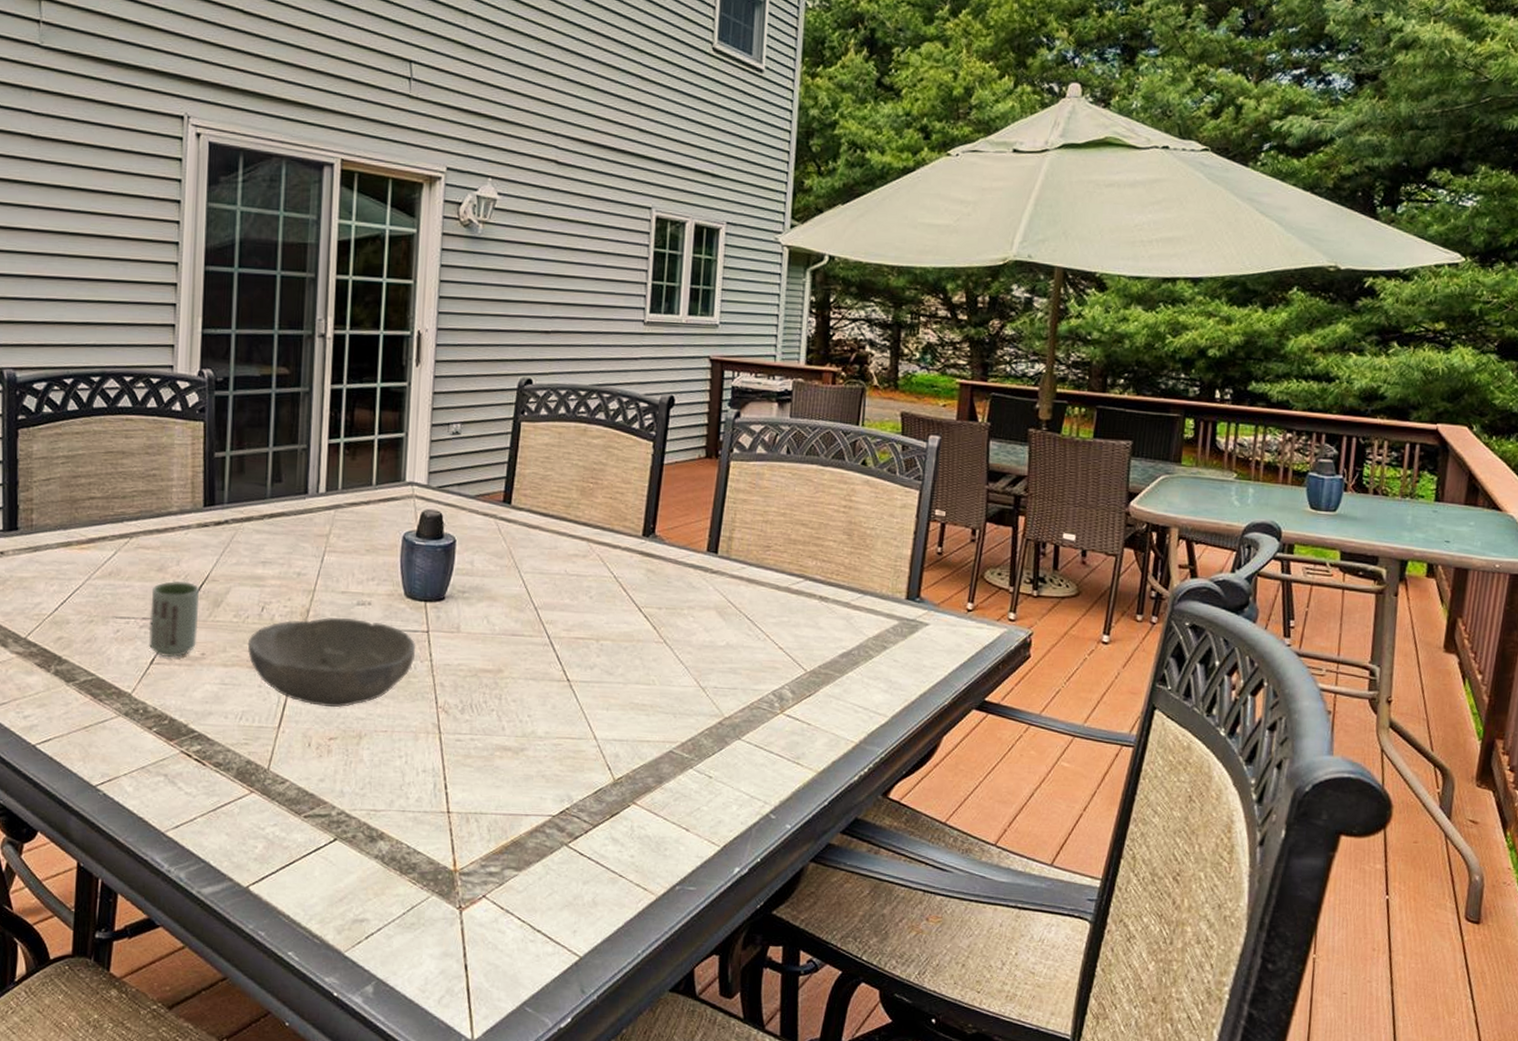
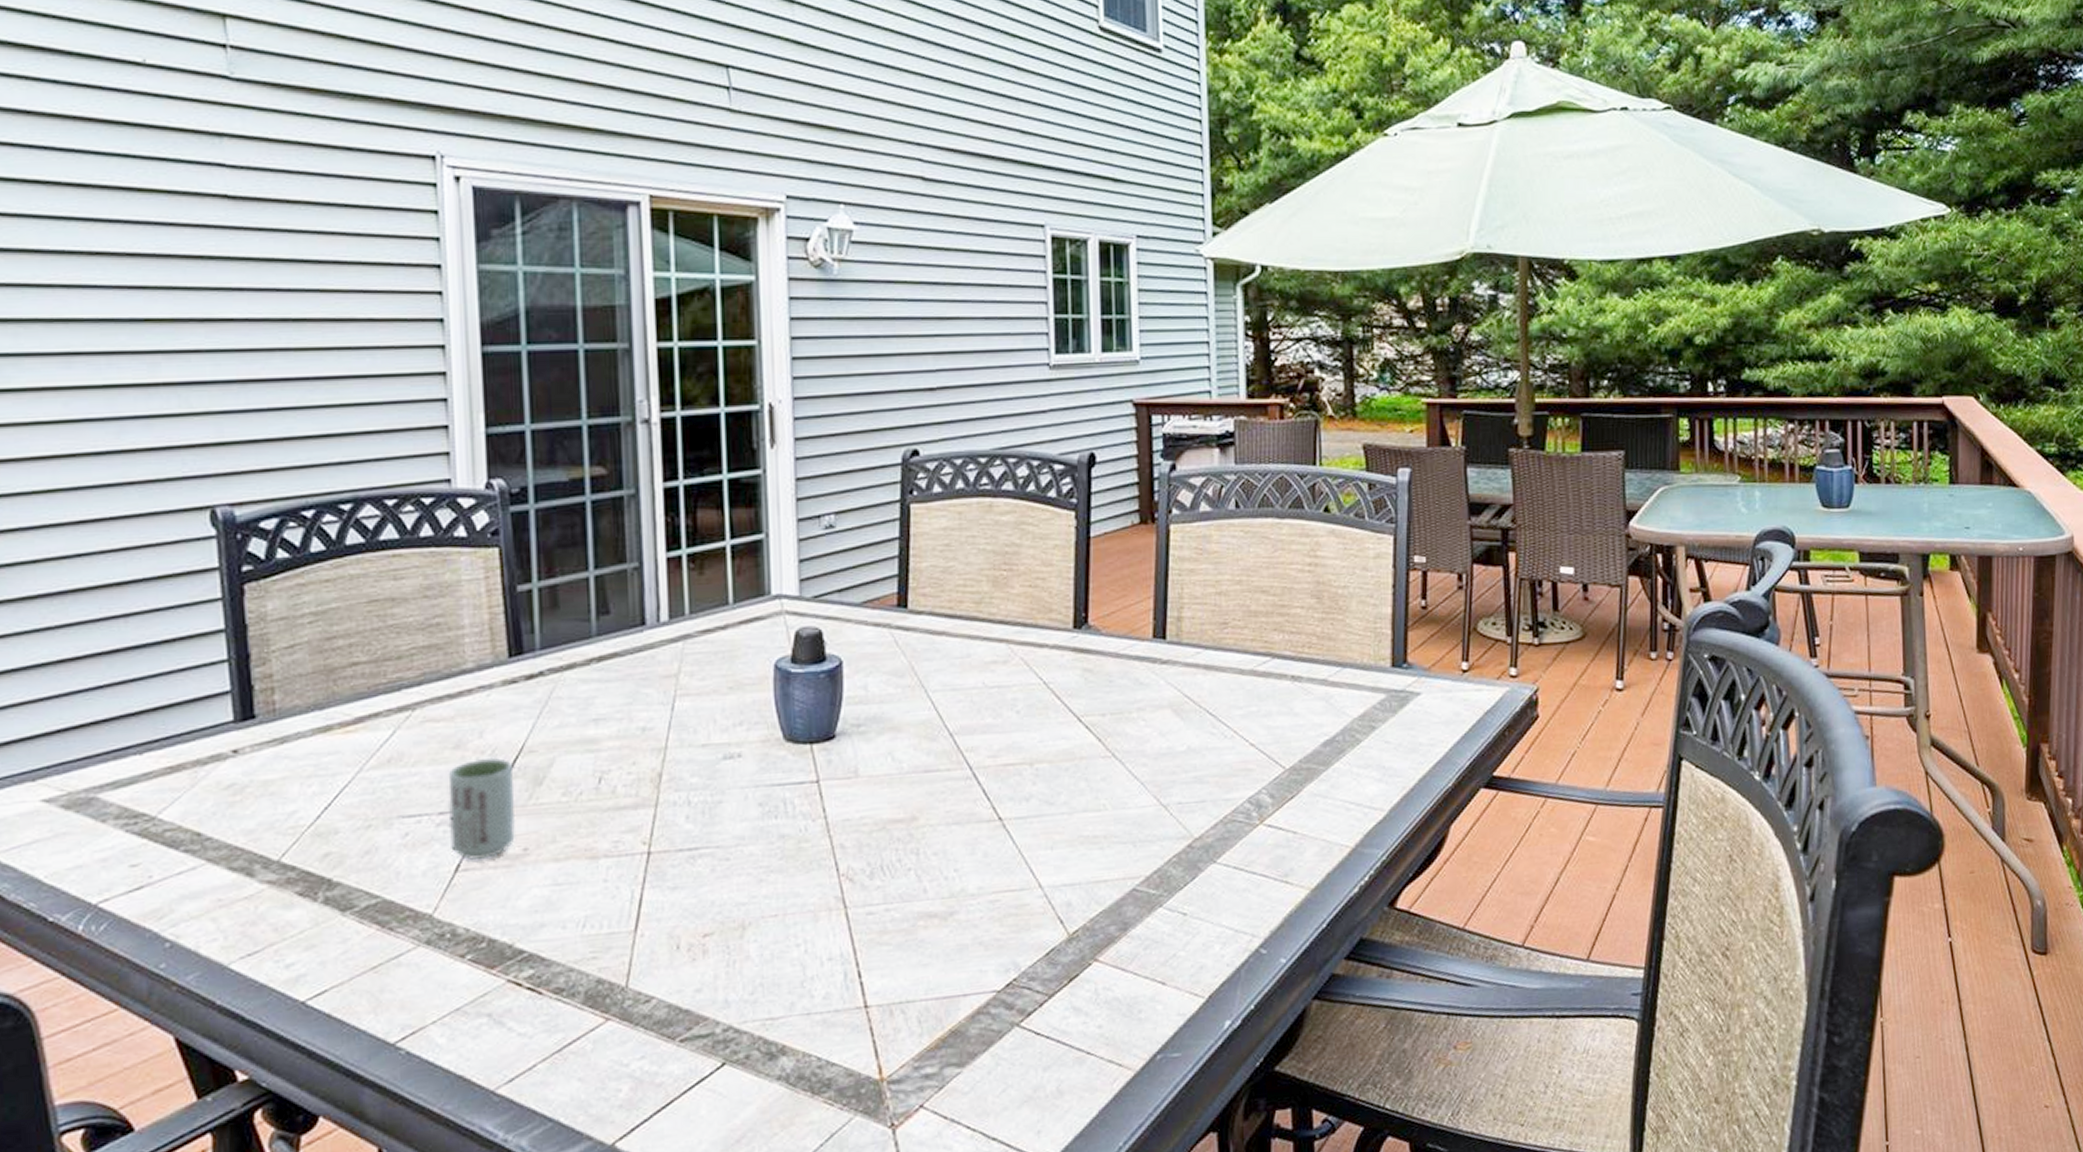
bowl: present [247,618,416,708] -> none [583,776,805,896]

